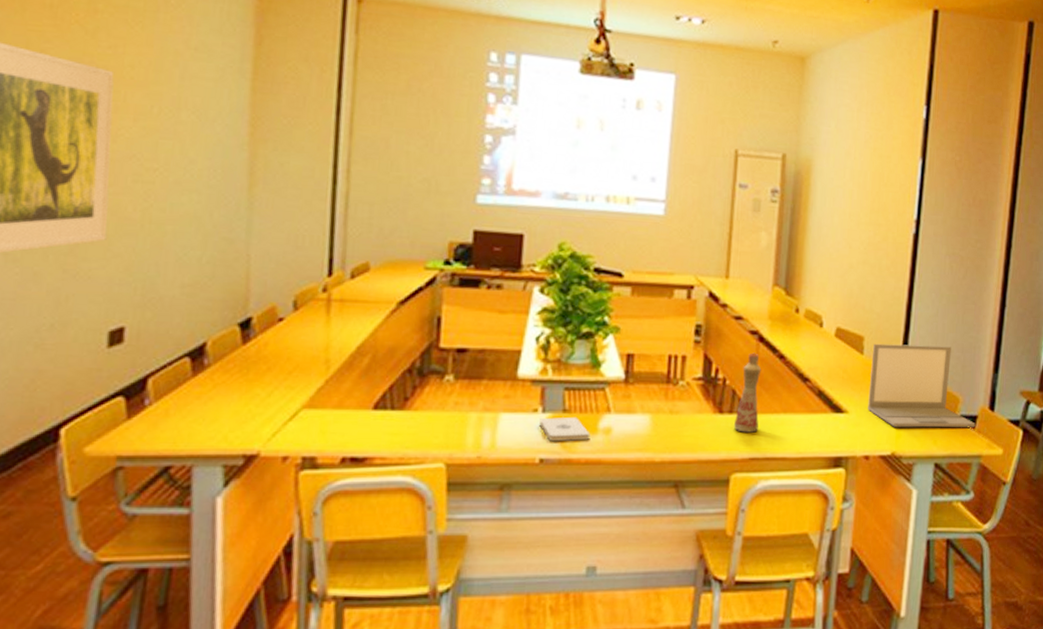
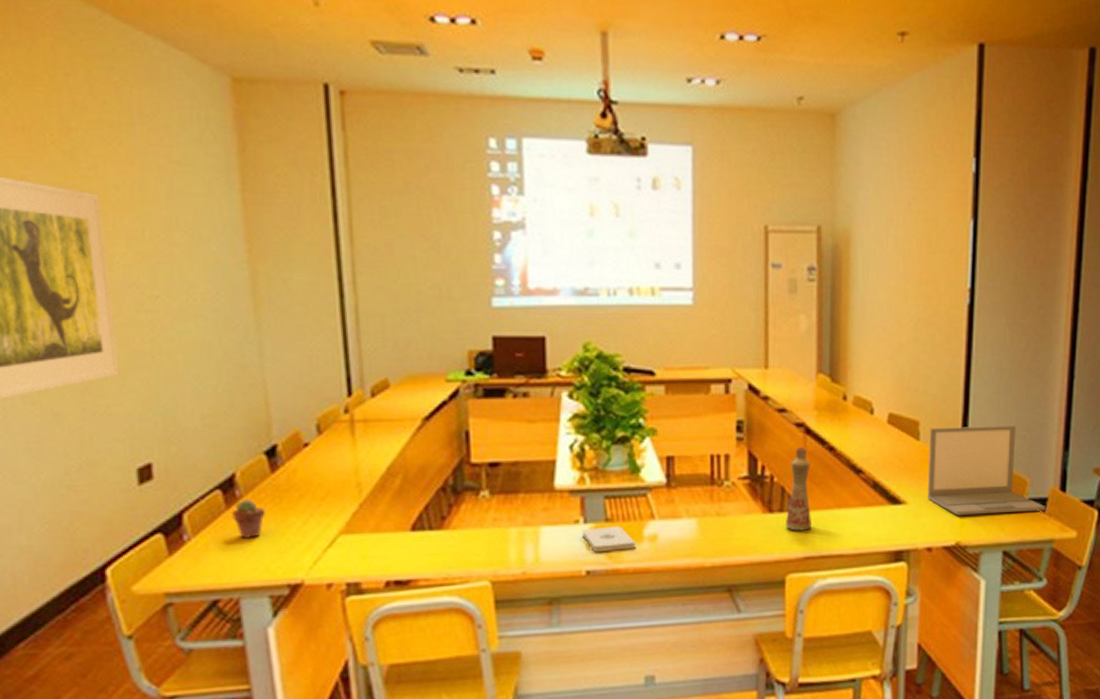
potted succulent: none [197,368,231,408] -> present [232,499,265,540]

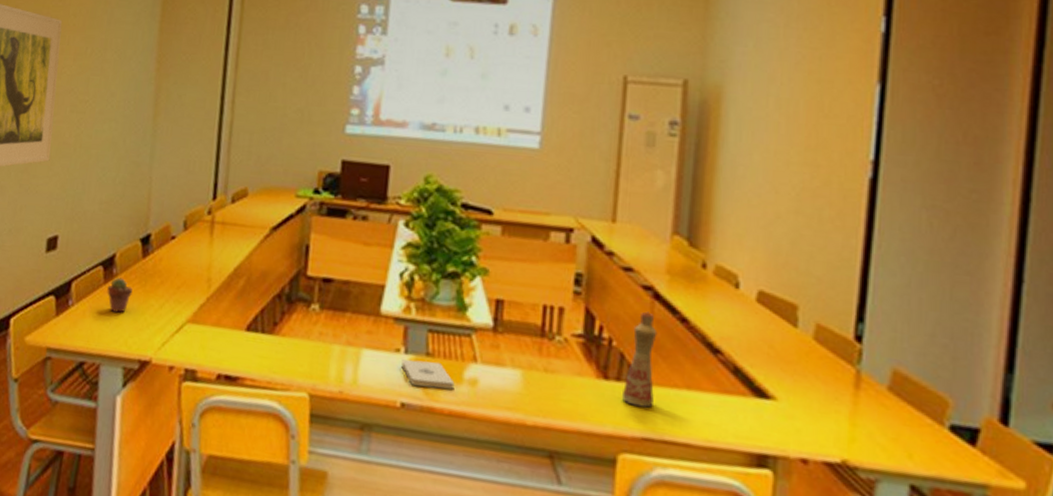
laptop: present [928,425,1046,516] -> none [805,315,977,445]

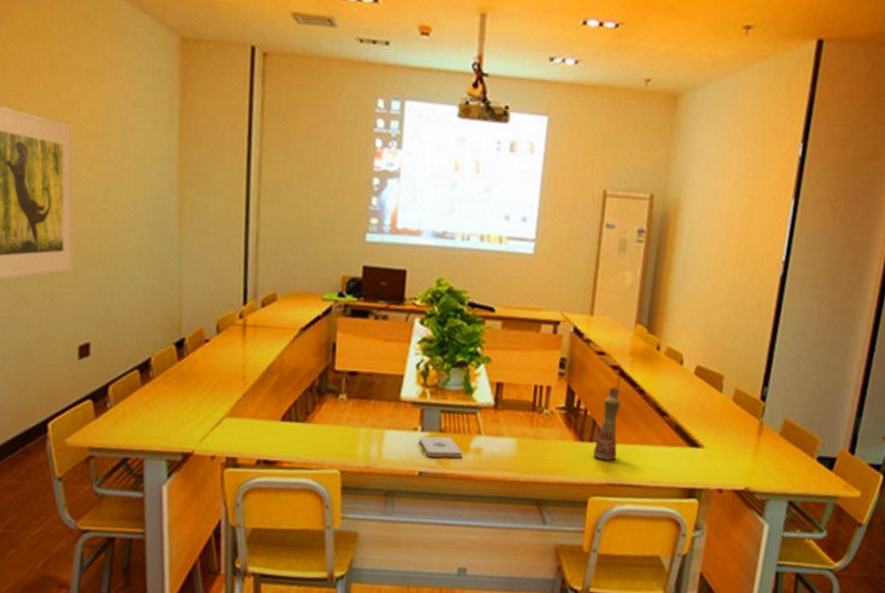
potted succulent: present [107,277,133,313] -> none [145,379,170,413]

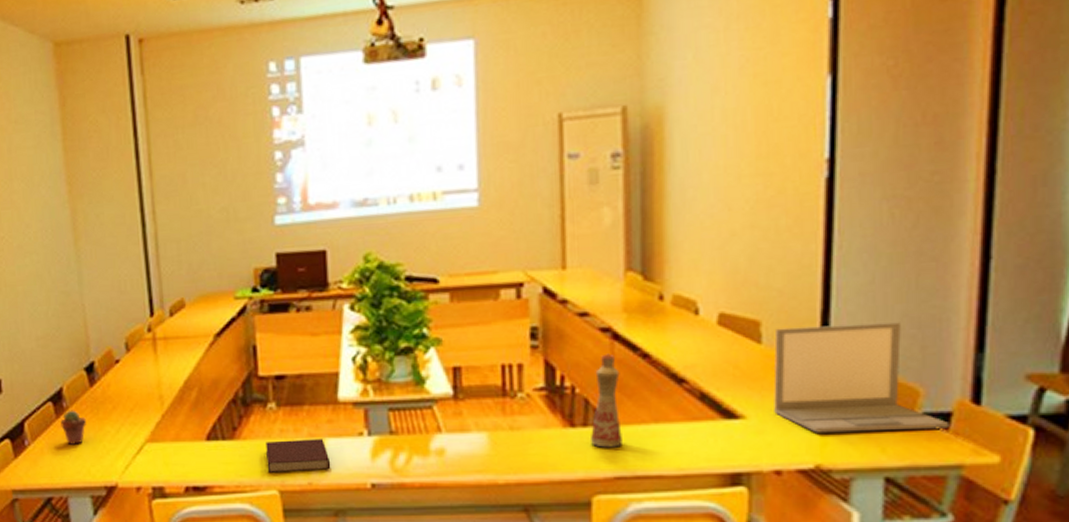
potted succulent: none [145,379,170,413] -> present [60,410,86,446]
notebook: none [332,427,388,457] -> present [266,439,331,473]
notepad: present [419,436,463,458] -> none [366,440,422,466]
laptop: none [724,382,834,469] -> present [773,322,950,433]

